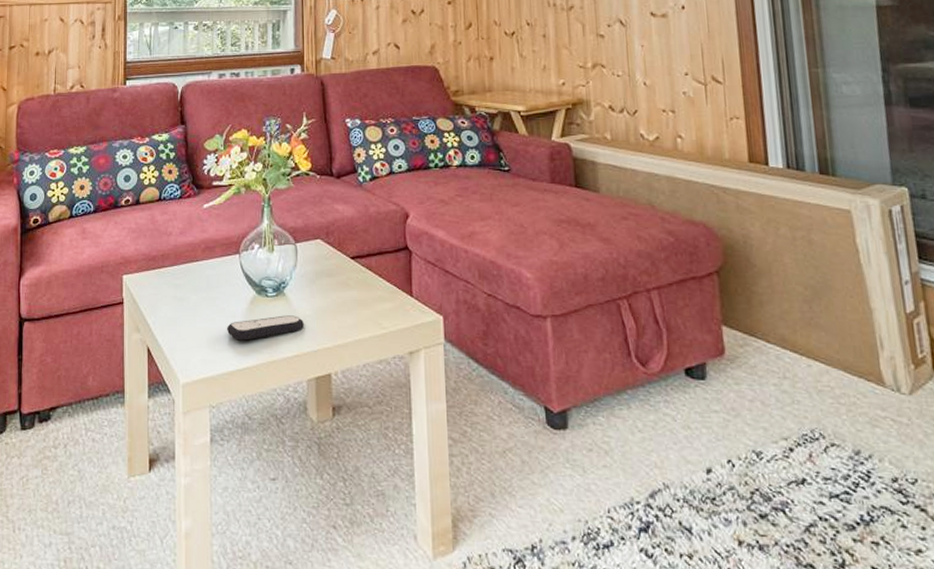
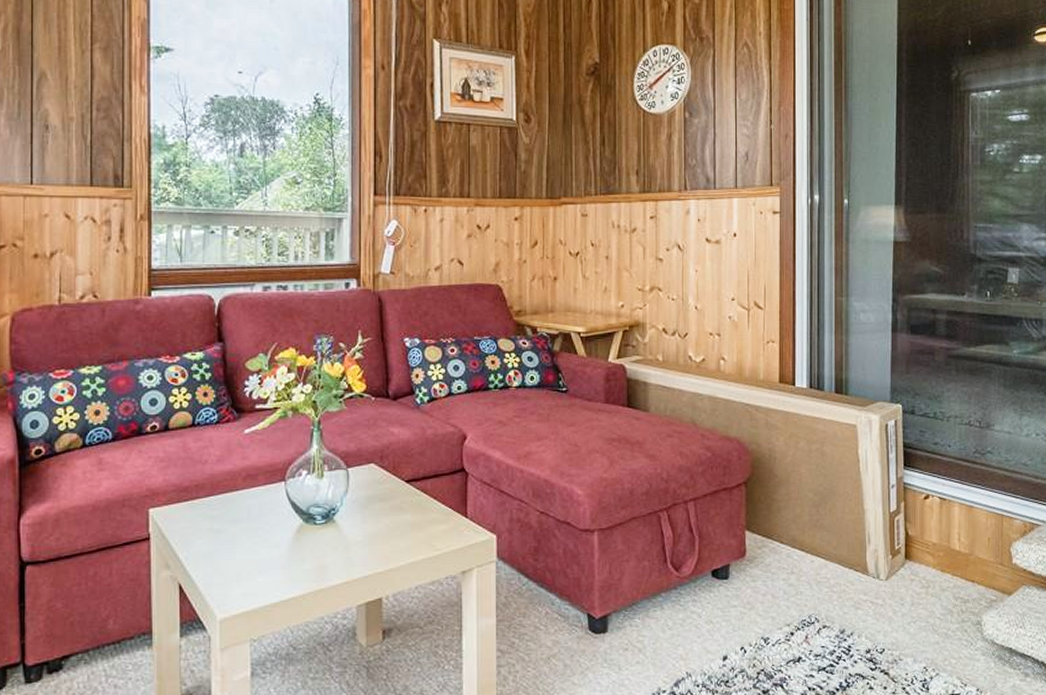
remote control: present [227,315,304,341] -> none [271,542,354,571]

